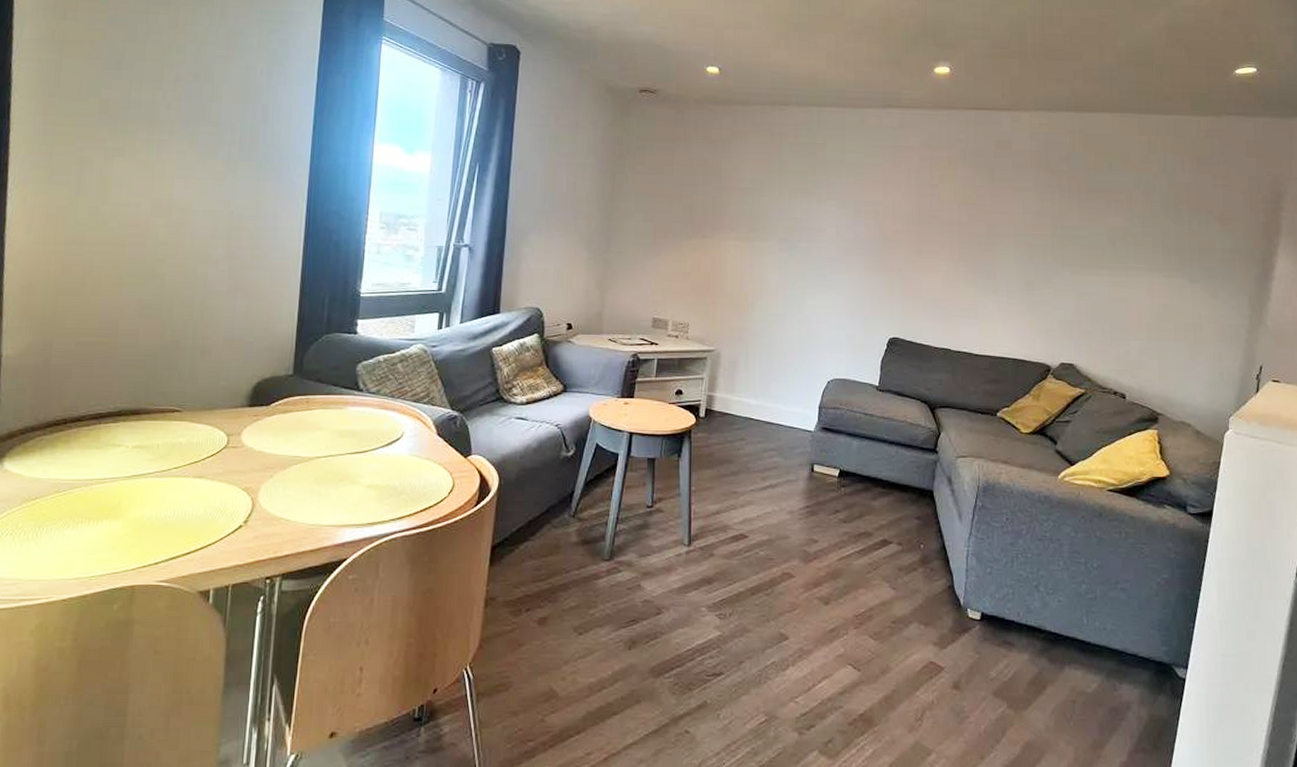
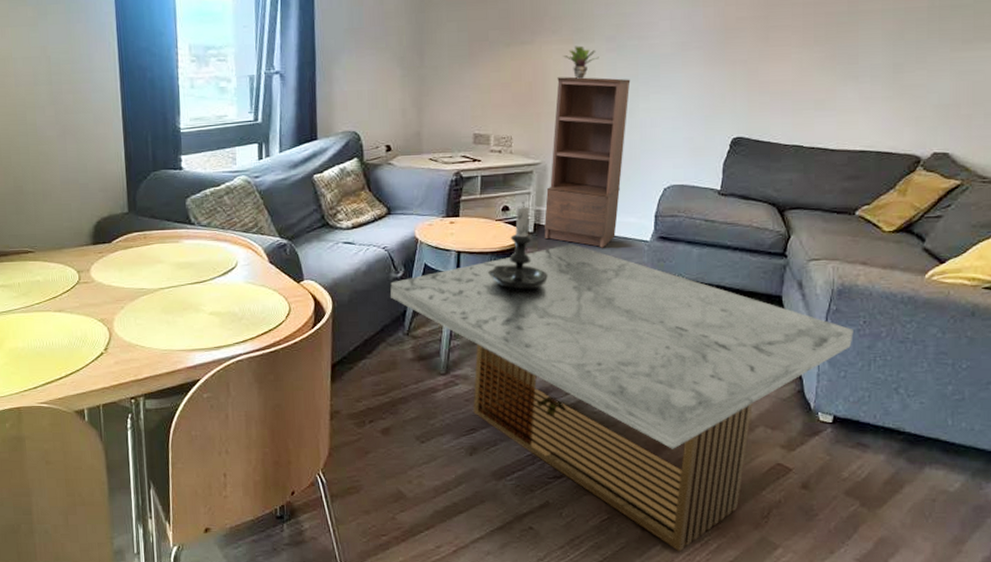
coffee table: none [560,430,998,759] -> present [390,244,854,552]
candle holder: none [658,386,716,475] -> present [487,201,548,290]
shelving unit: none [714,271,800,436] -> present [544,76,631,248]
potted plant: none [740,243,772,274] -> present [563,45,599,79]

